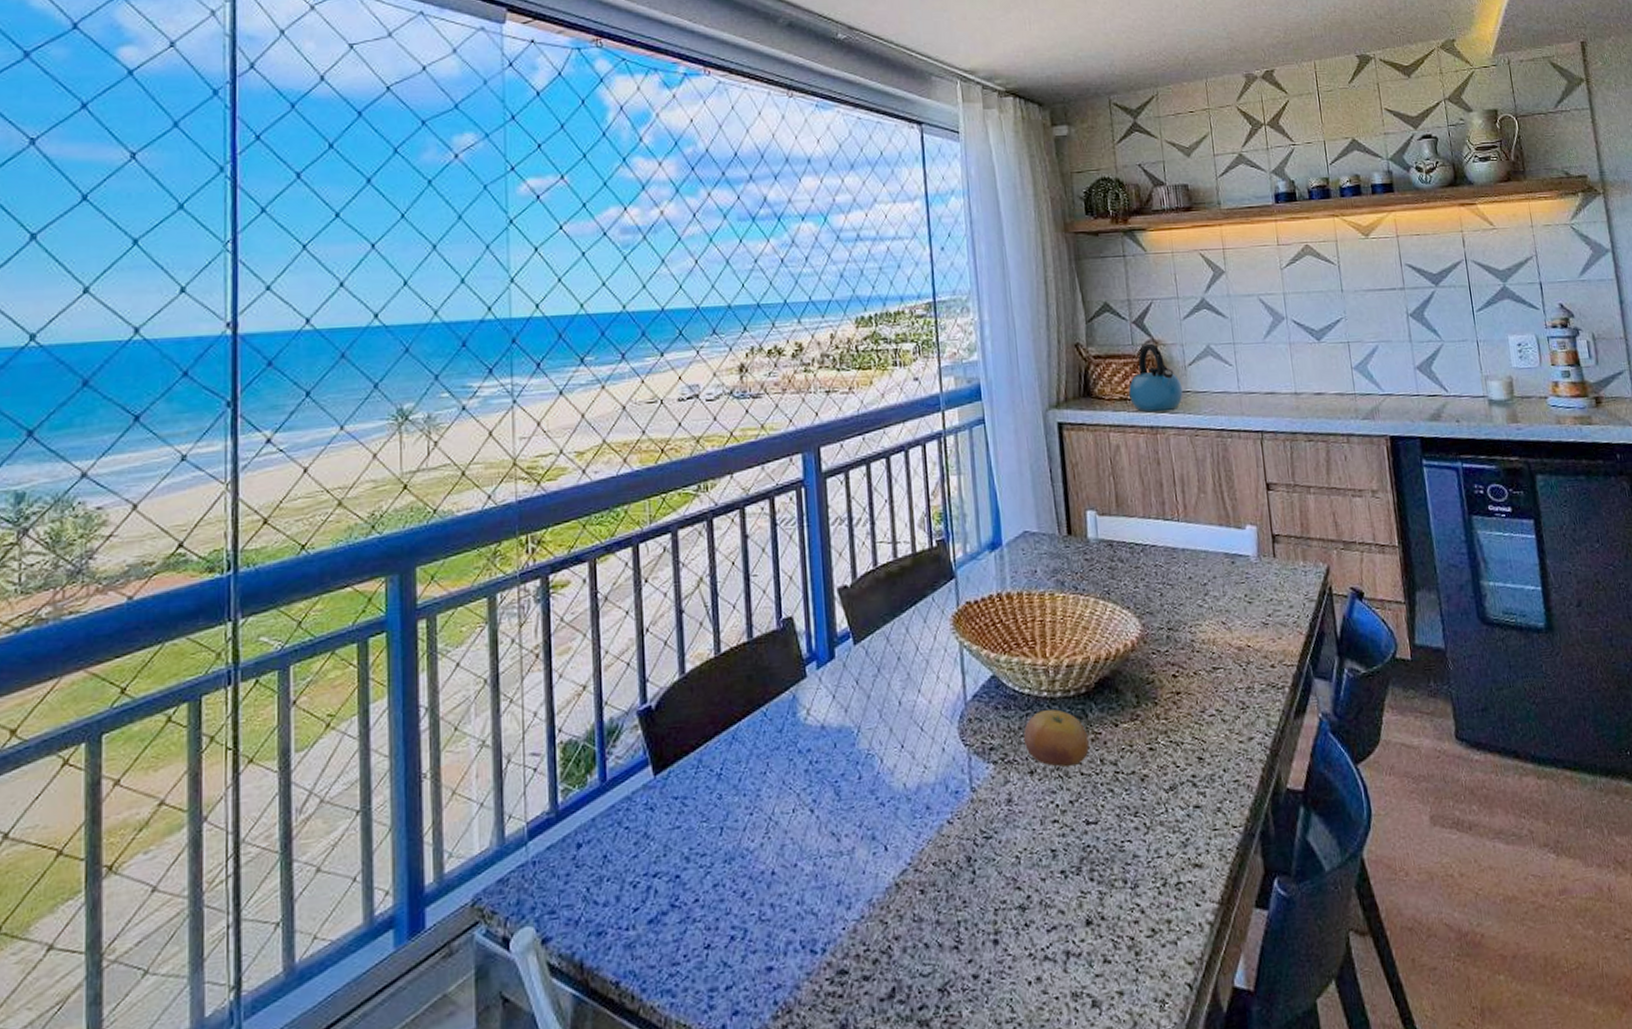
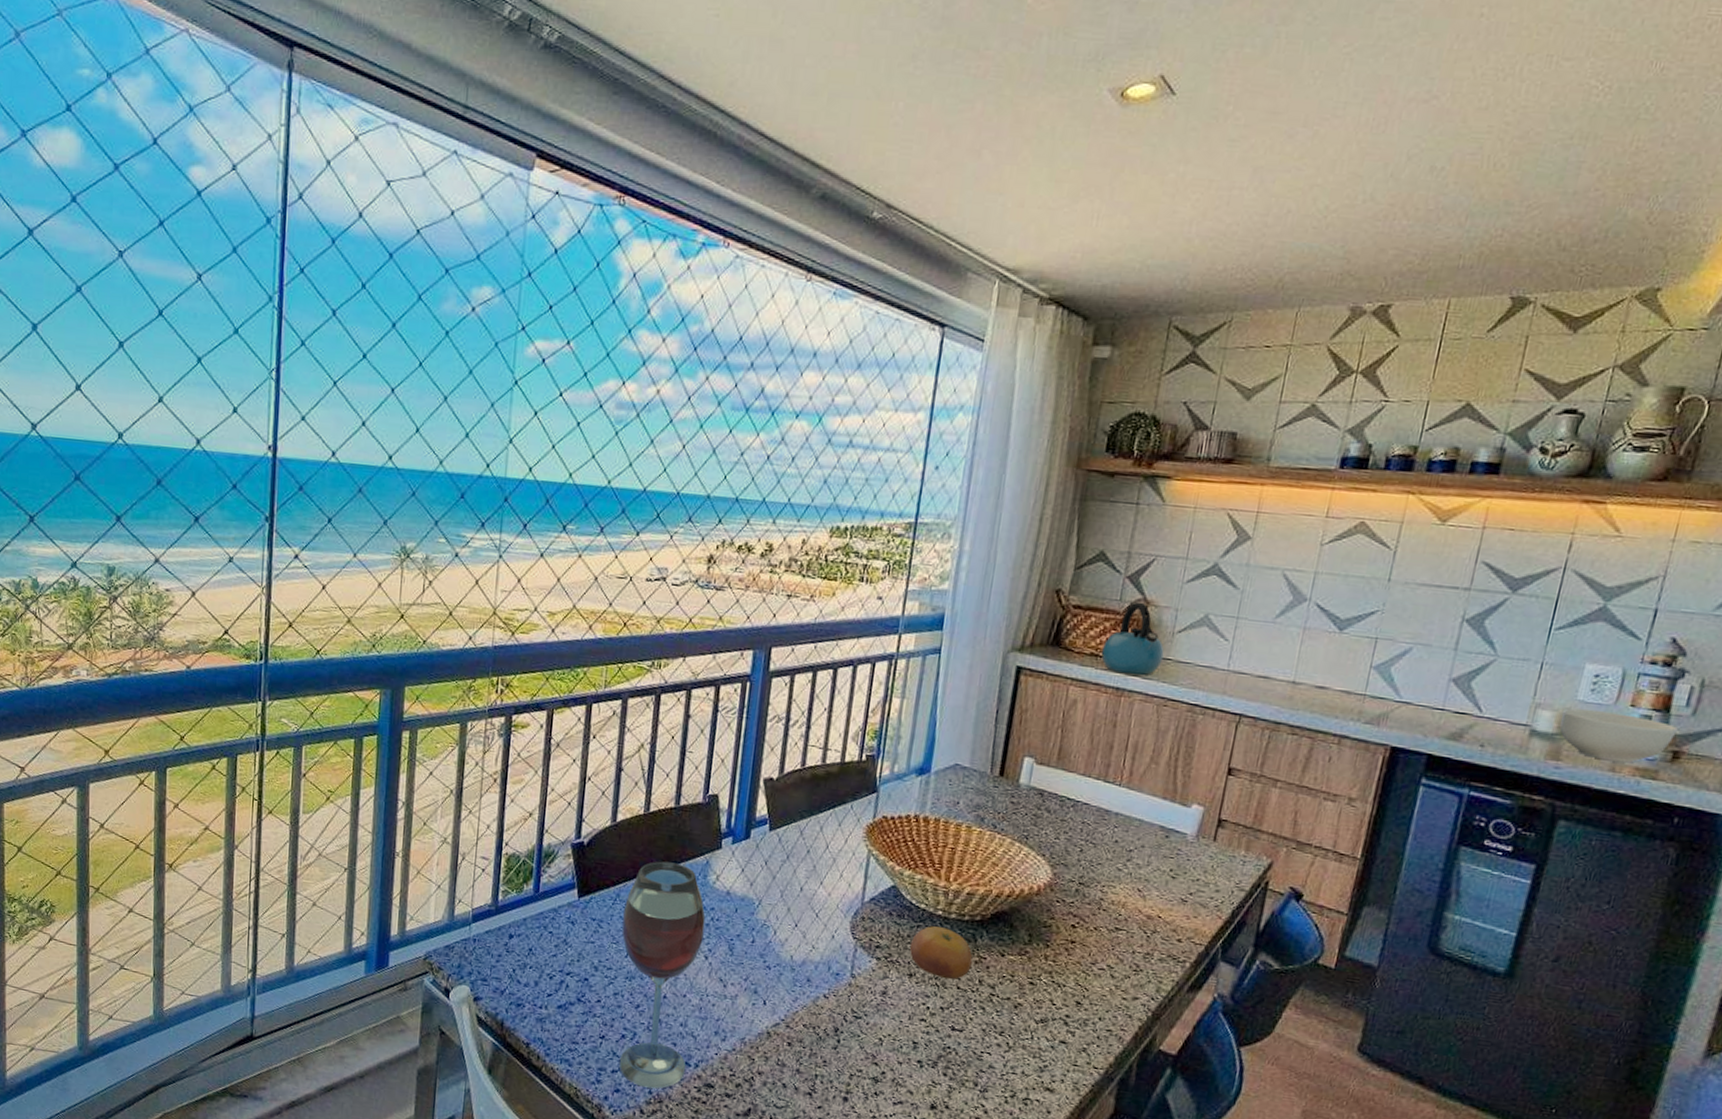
wineglass: none [708,706,813,999] -> present [619,861,706,1089]
bowl: none [1505,373,1592,416] -> present [1559,708,1678,763]

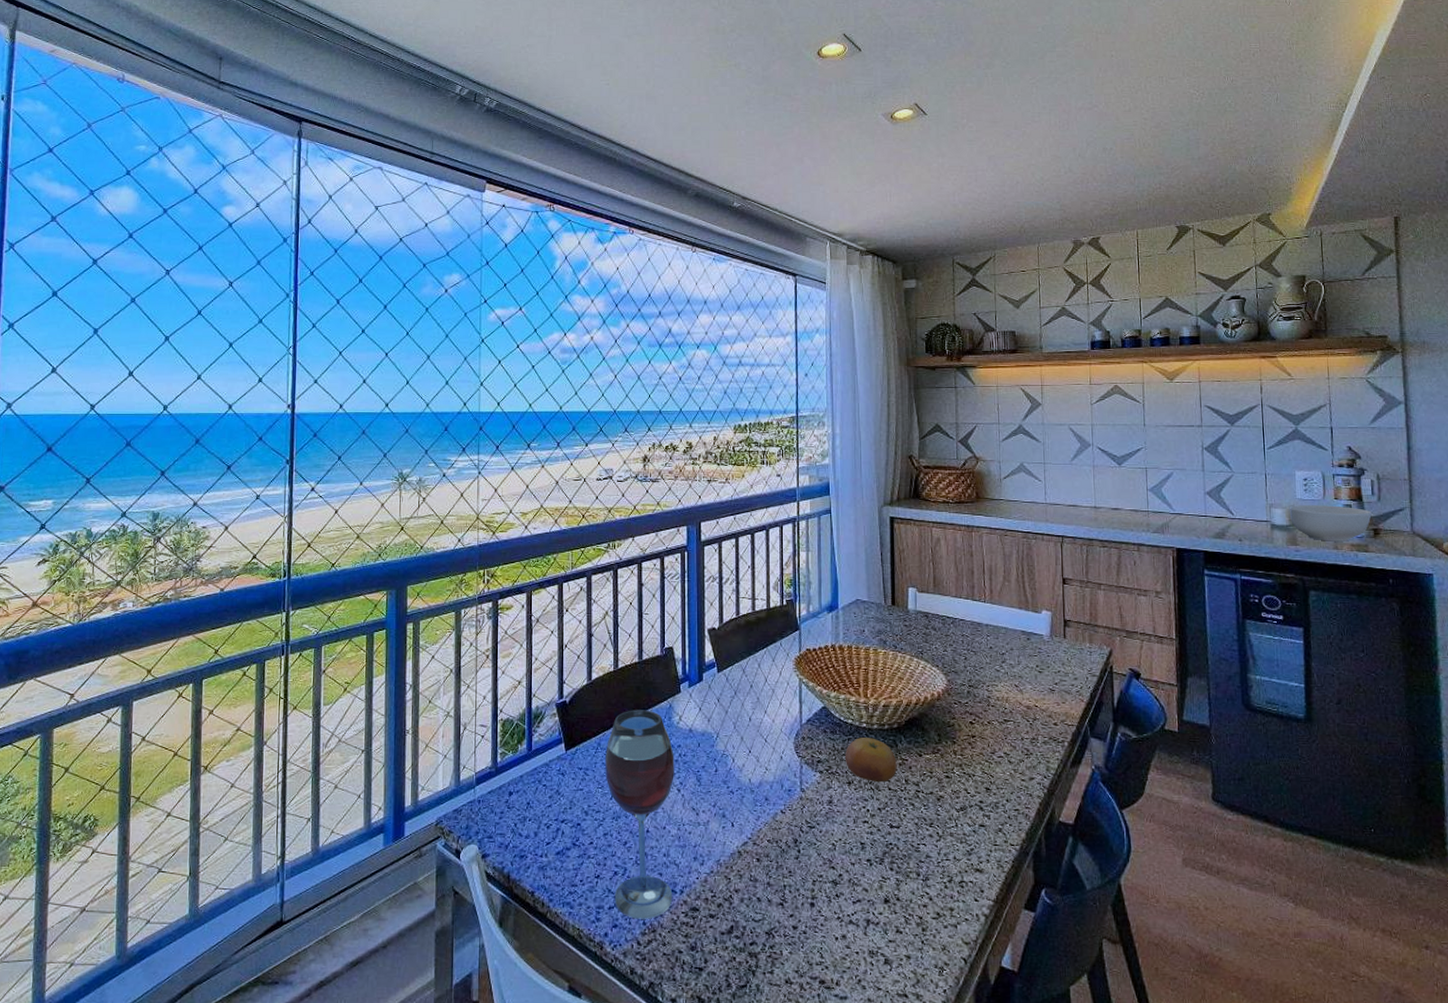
kettle: present [1101,602,1165,676] -> none [951,459,997,514]

